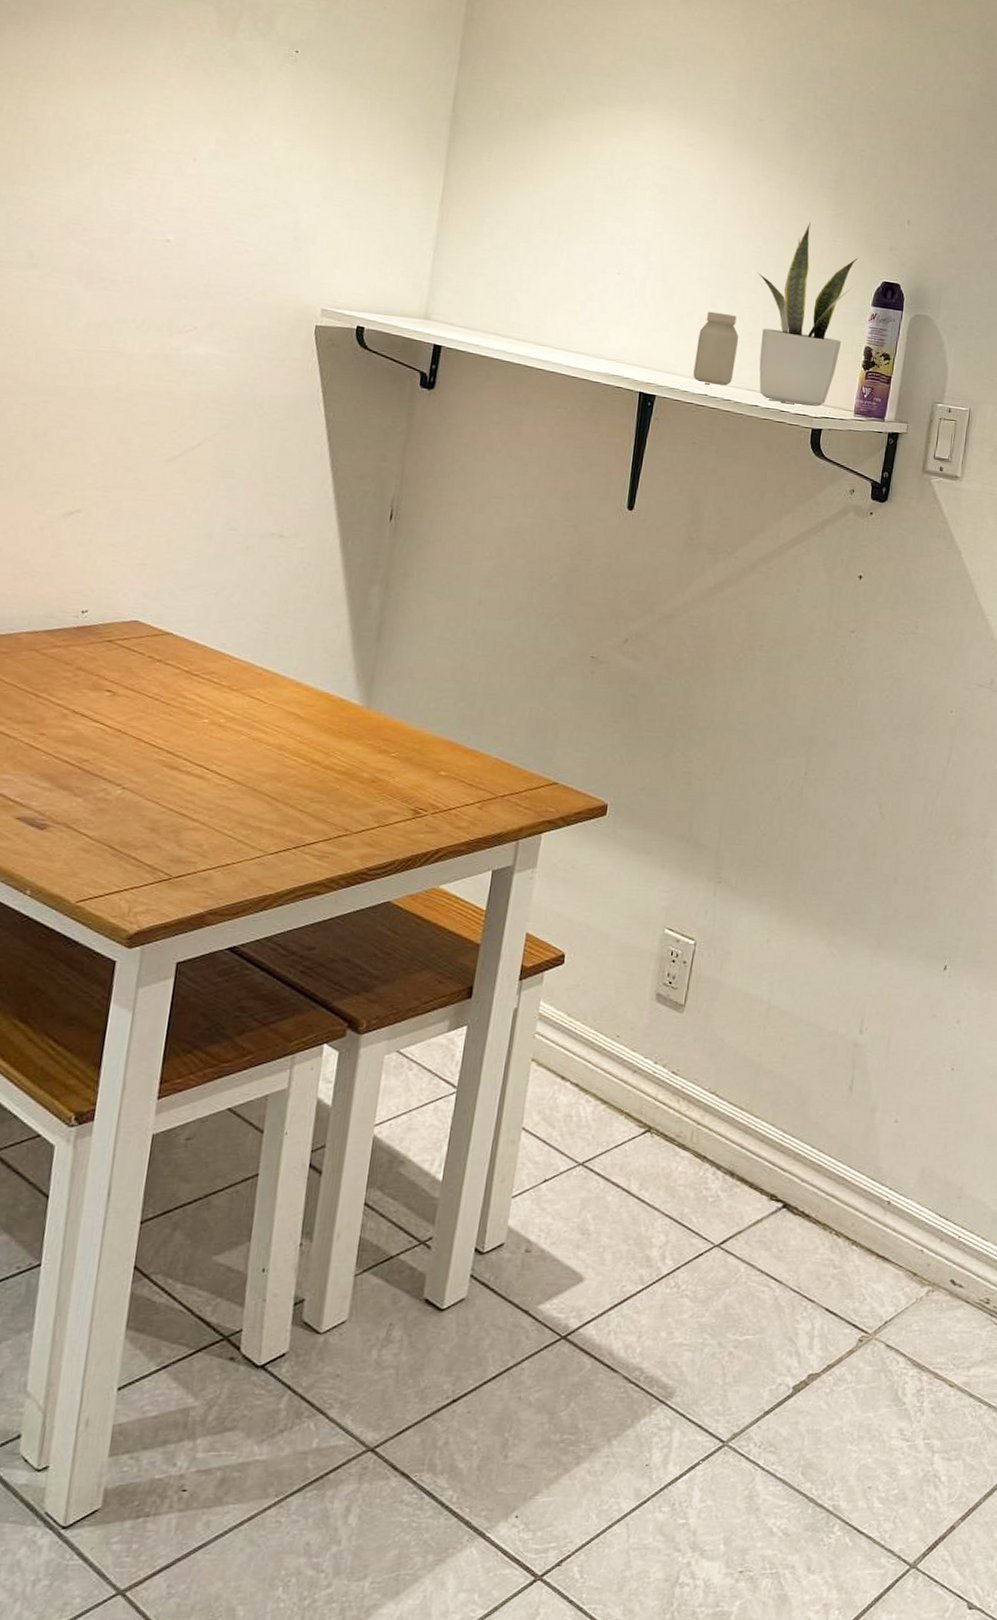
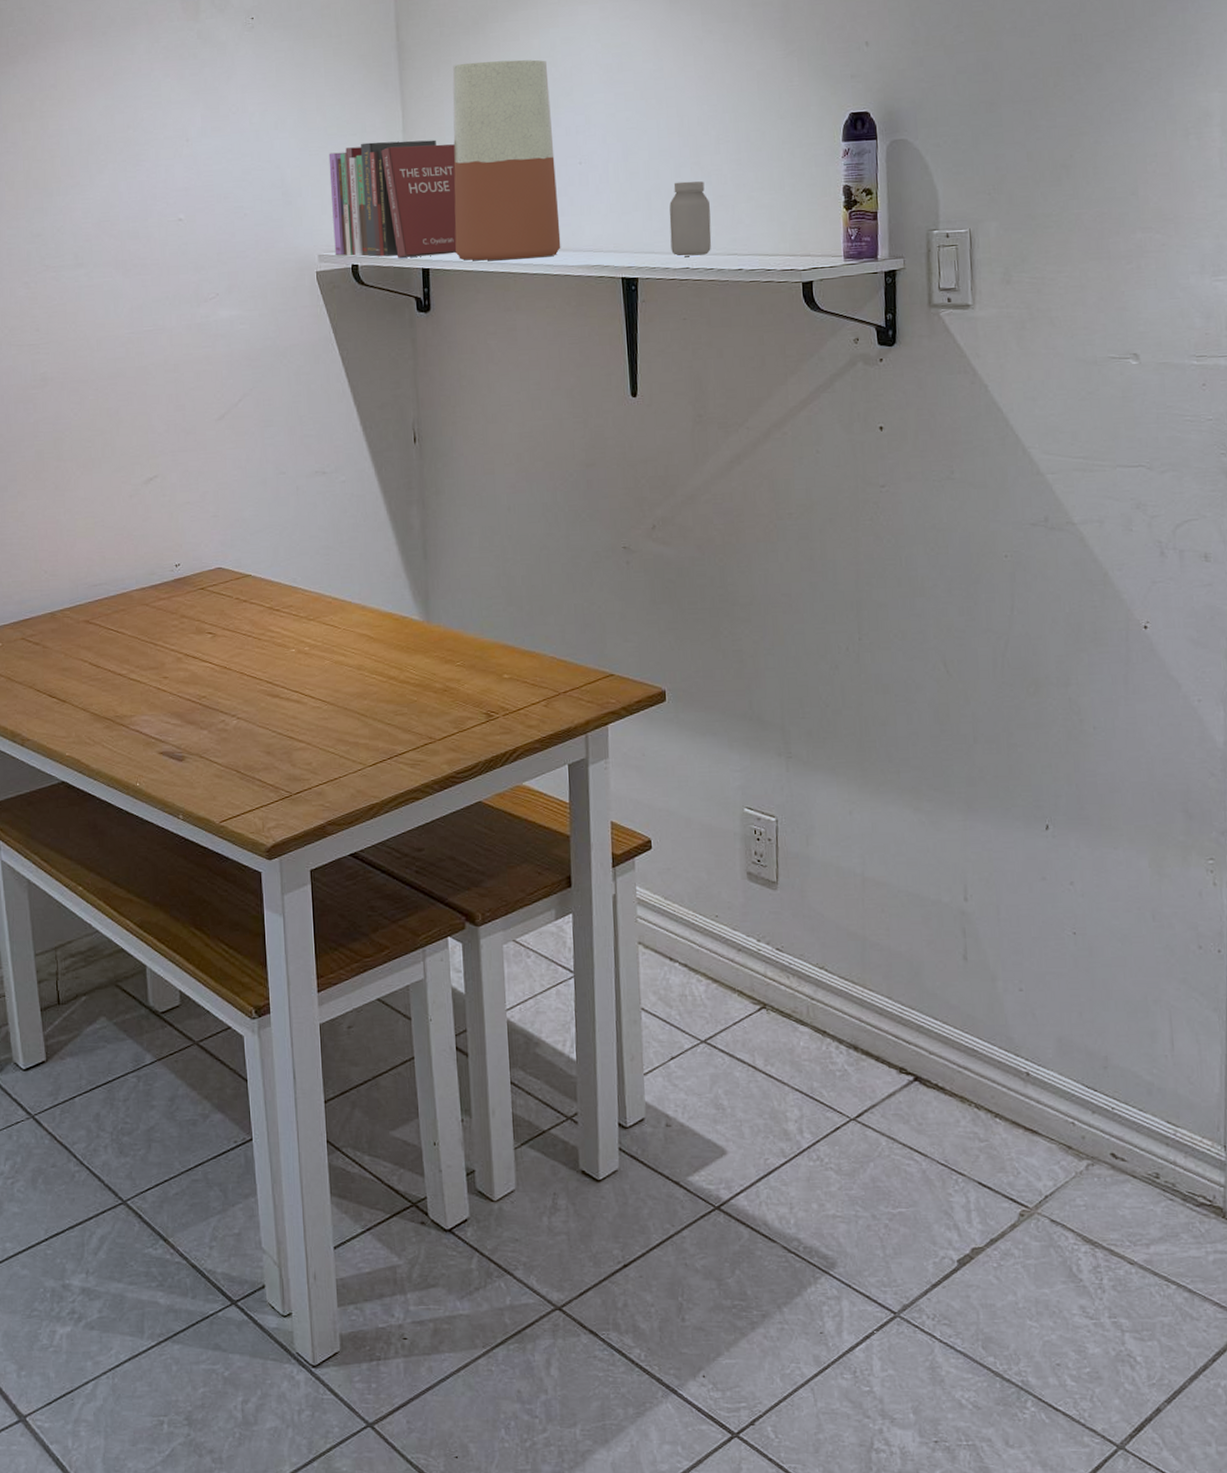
books: none [340,205,493,336] -> present [328,139,457,258]
vase: none [473,150,603,358] -> present [452,59,561,261]
potted plant: present [758,221,858,407] -> none [718,66,822,261]

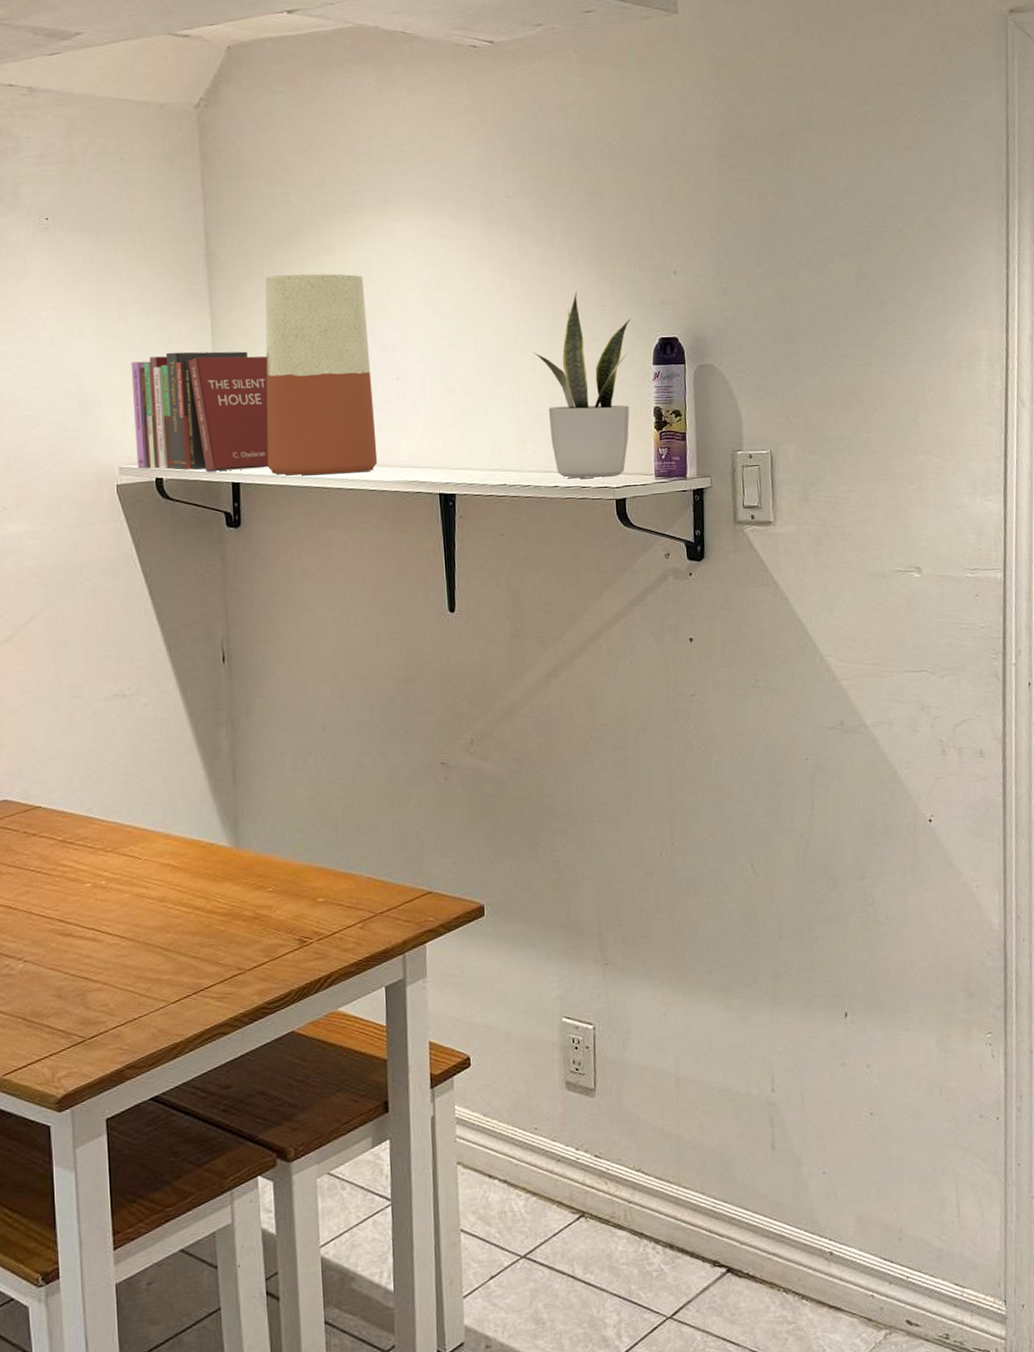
jar: present [669,181,712,257] -> none [486,399,528,473]
potted plant: none [718,66,822,261] -> present [534,290,634,479]

